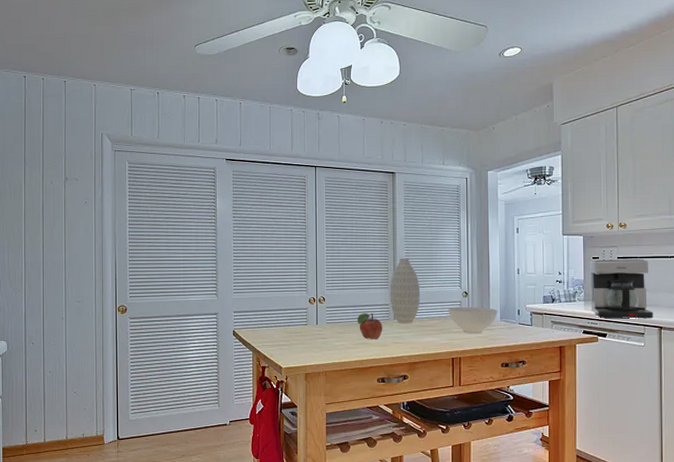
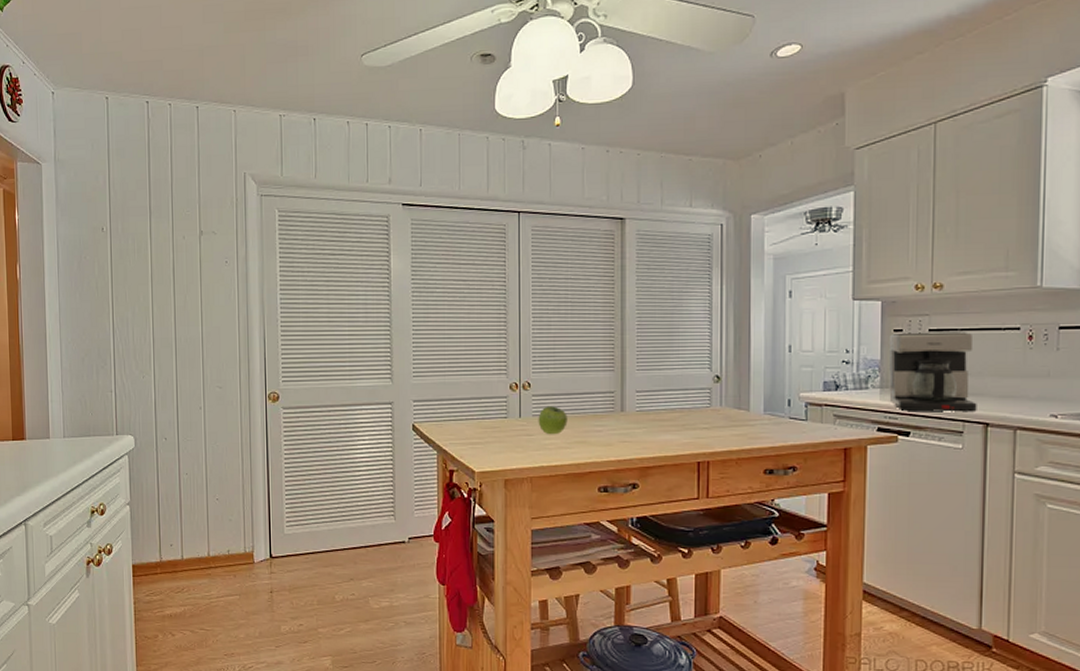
fruit: none [331,315,353,338] -> present [538,406,568,435]
fruit: present [358,313,383,340] -> none [573,403,606,438]
vase: present [389,258,420,324] -> none [615,331,656,417]
bowl: present [448,306,499,335] -> none [693,395,762,432]

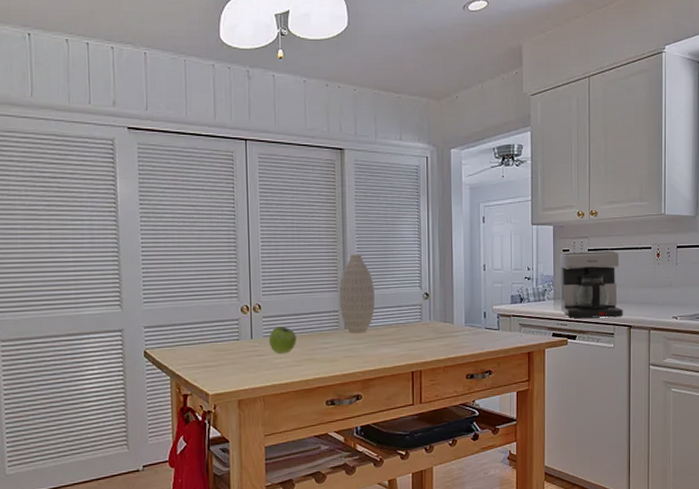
vase: none [615,331,656,417] -> present [338,254,375,334]

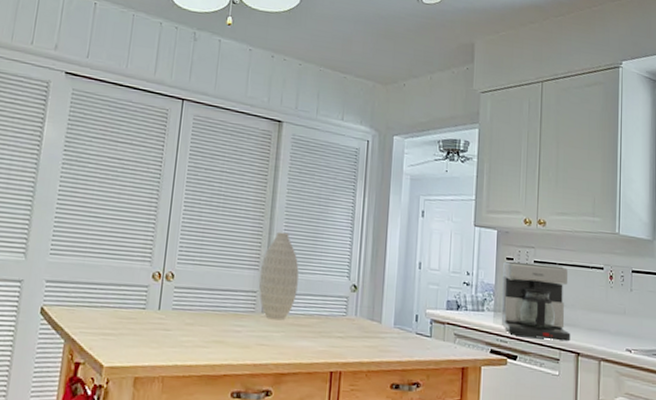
fruit: present [268,326,297,355] -> none [177,300,208,332]

